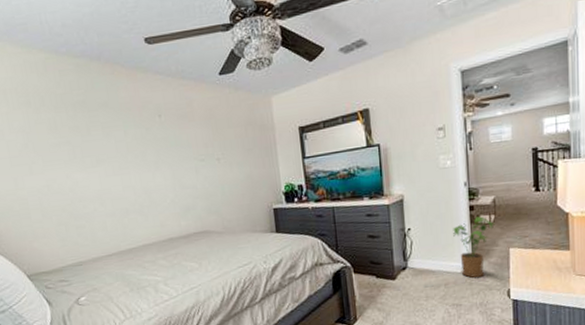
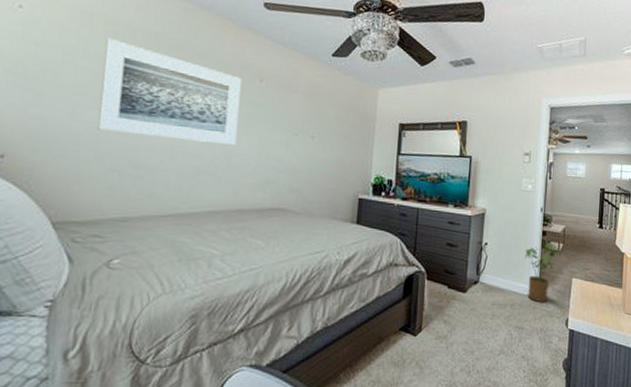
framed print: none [23,109,152,193] -> present [98,37,242,146]

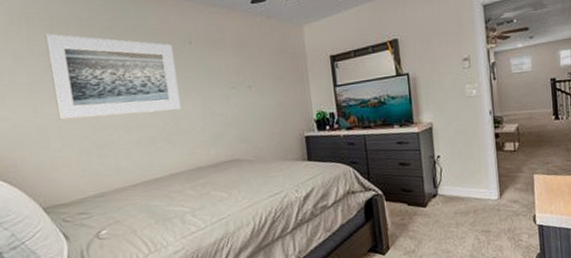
house plant: present [525,242,563,303] -> none [480,143,519,204]

